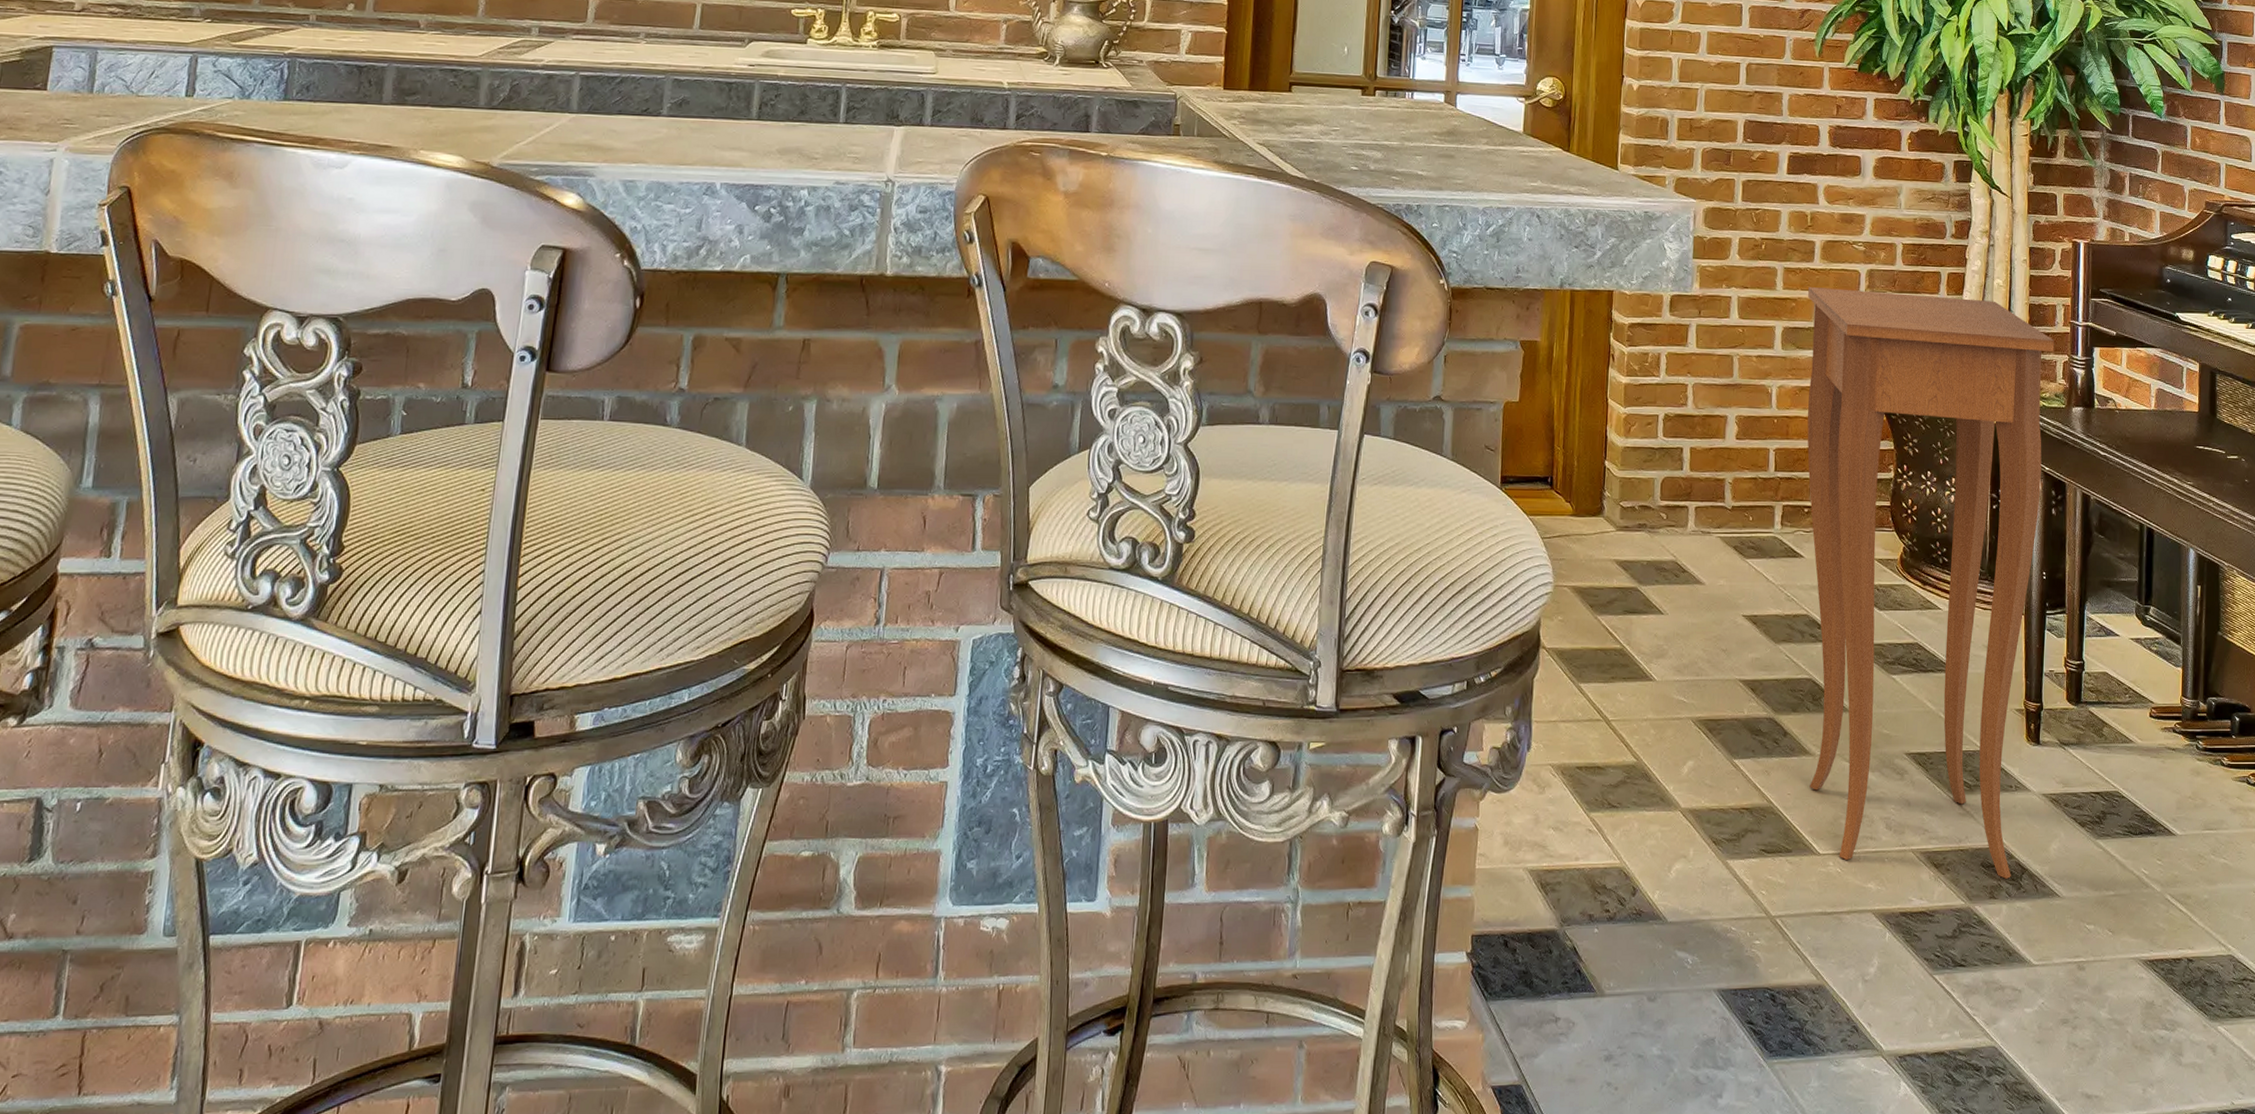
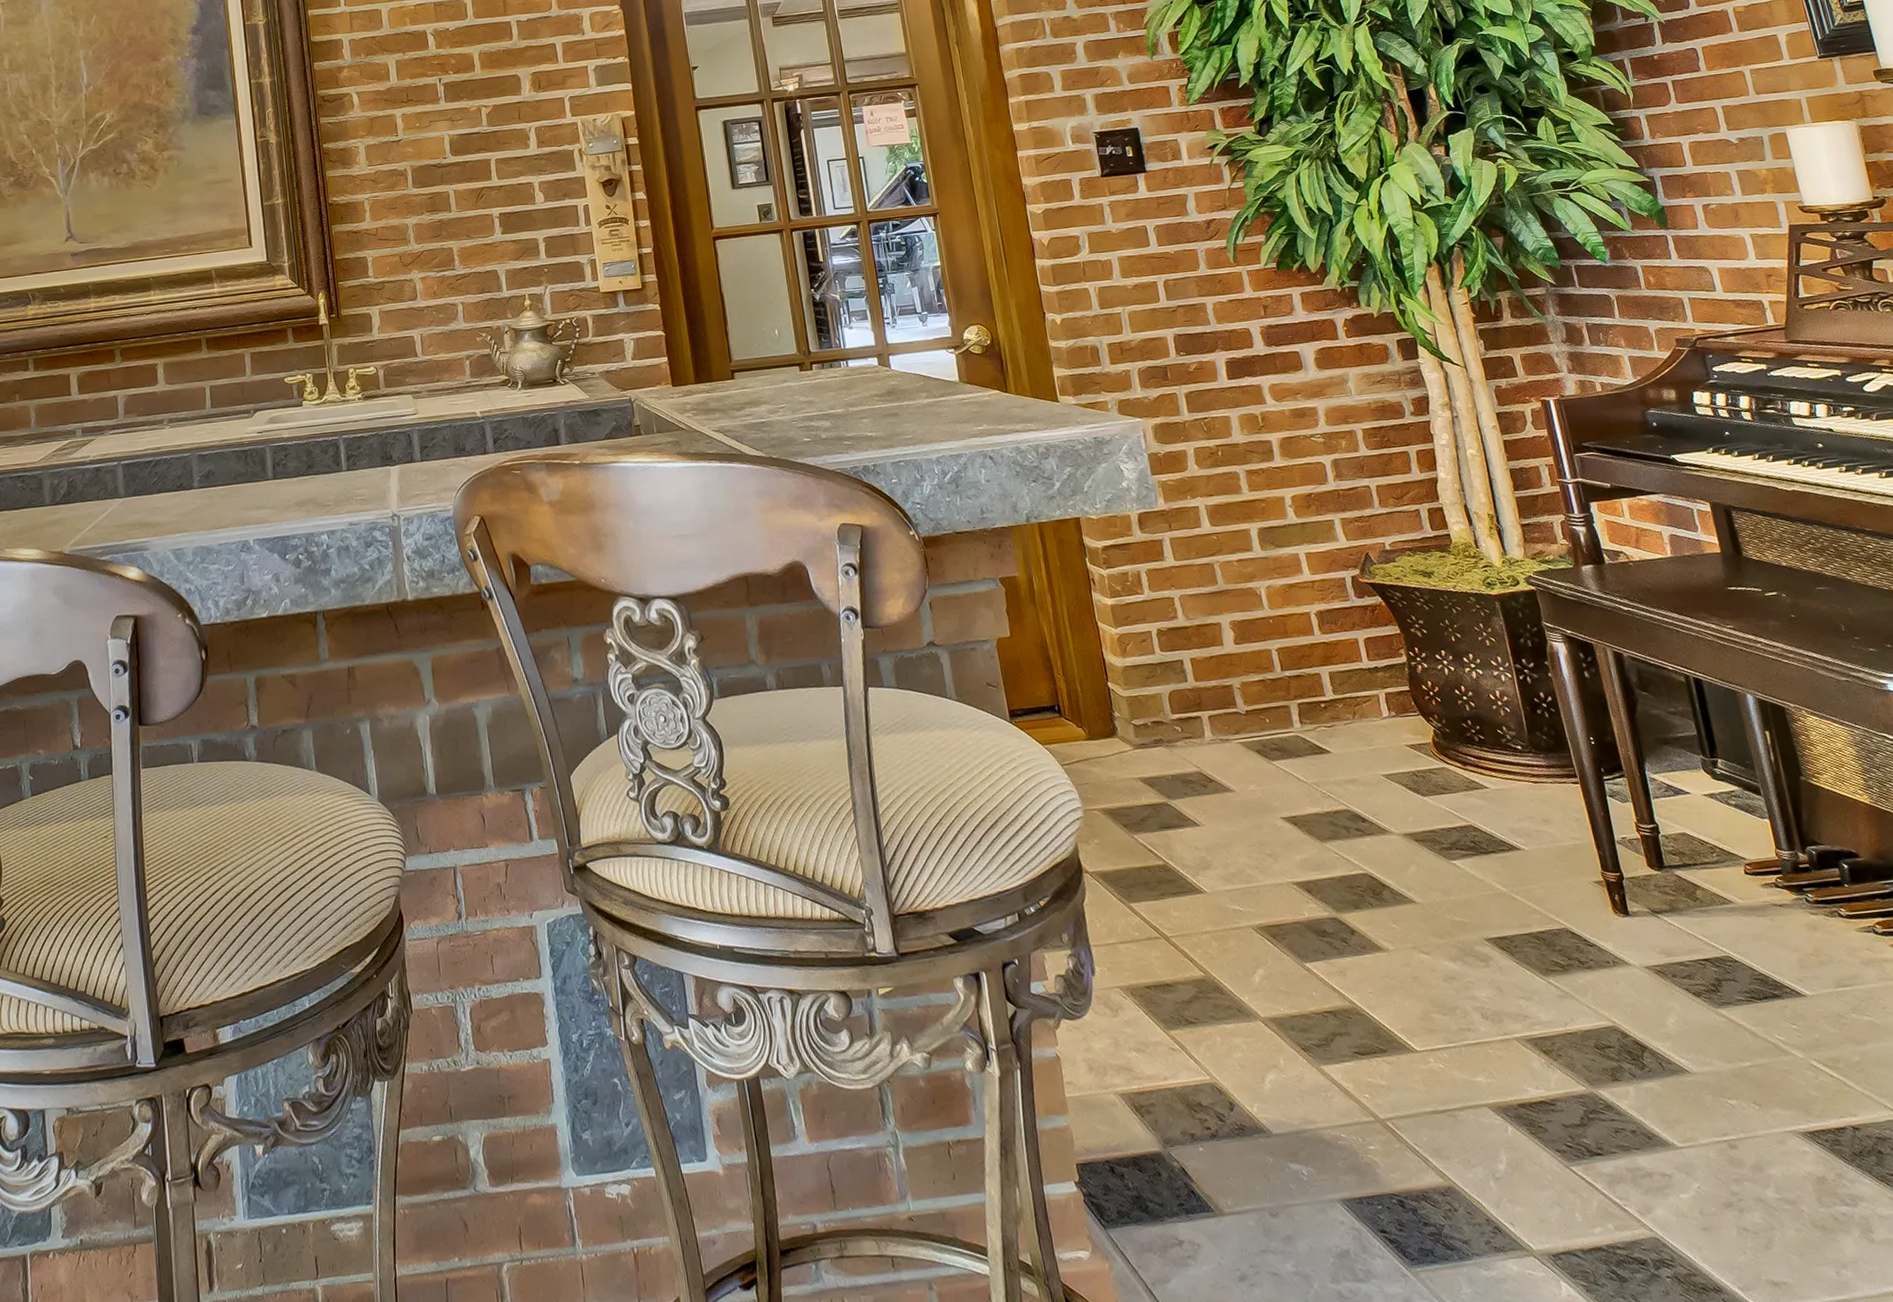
side table: present [1807,287,2055,879] -> none [1275,471,1631,1059]

